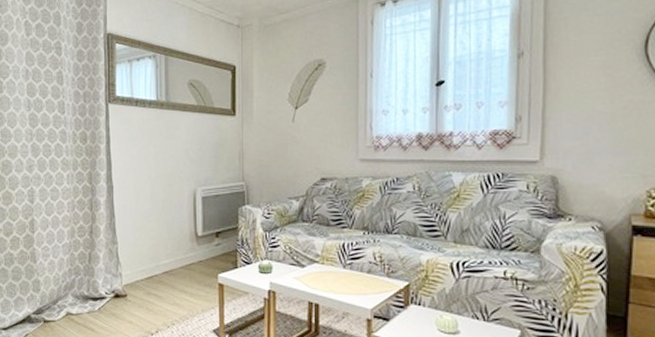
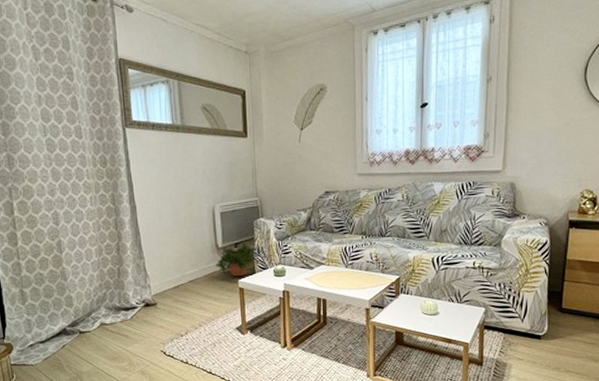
potted plant: none [194,231,240,270] -> present [216,242,256,276]

